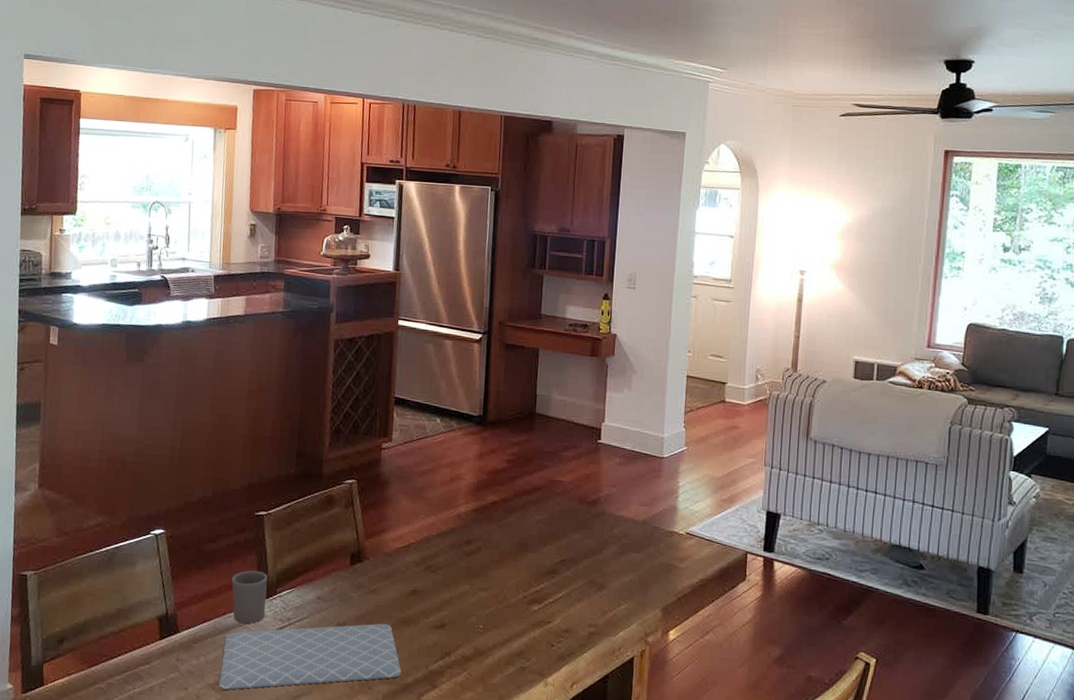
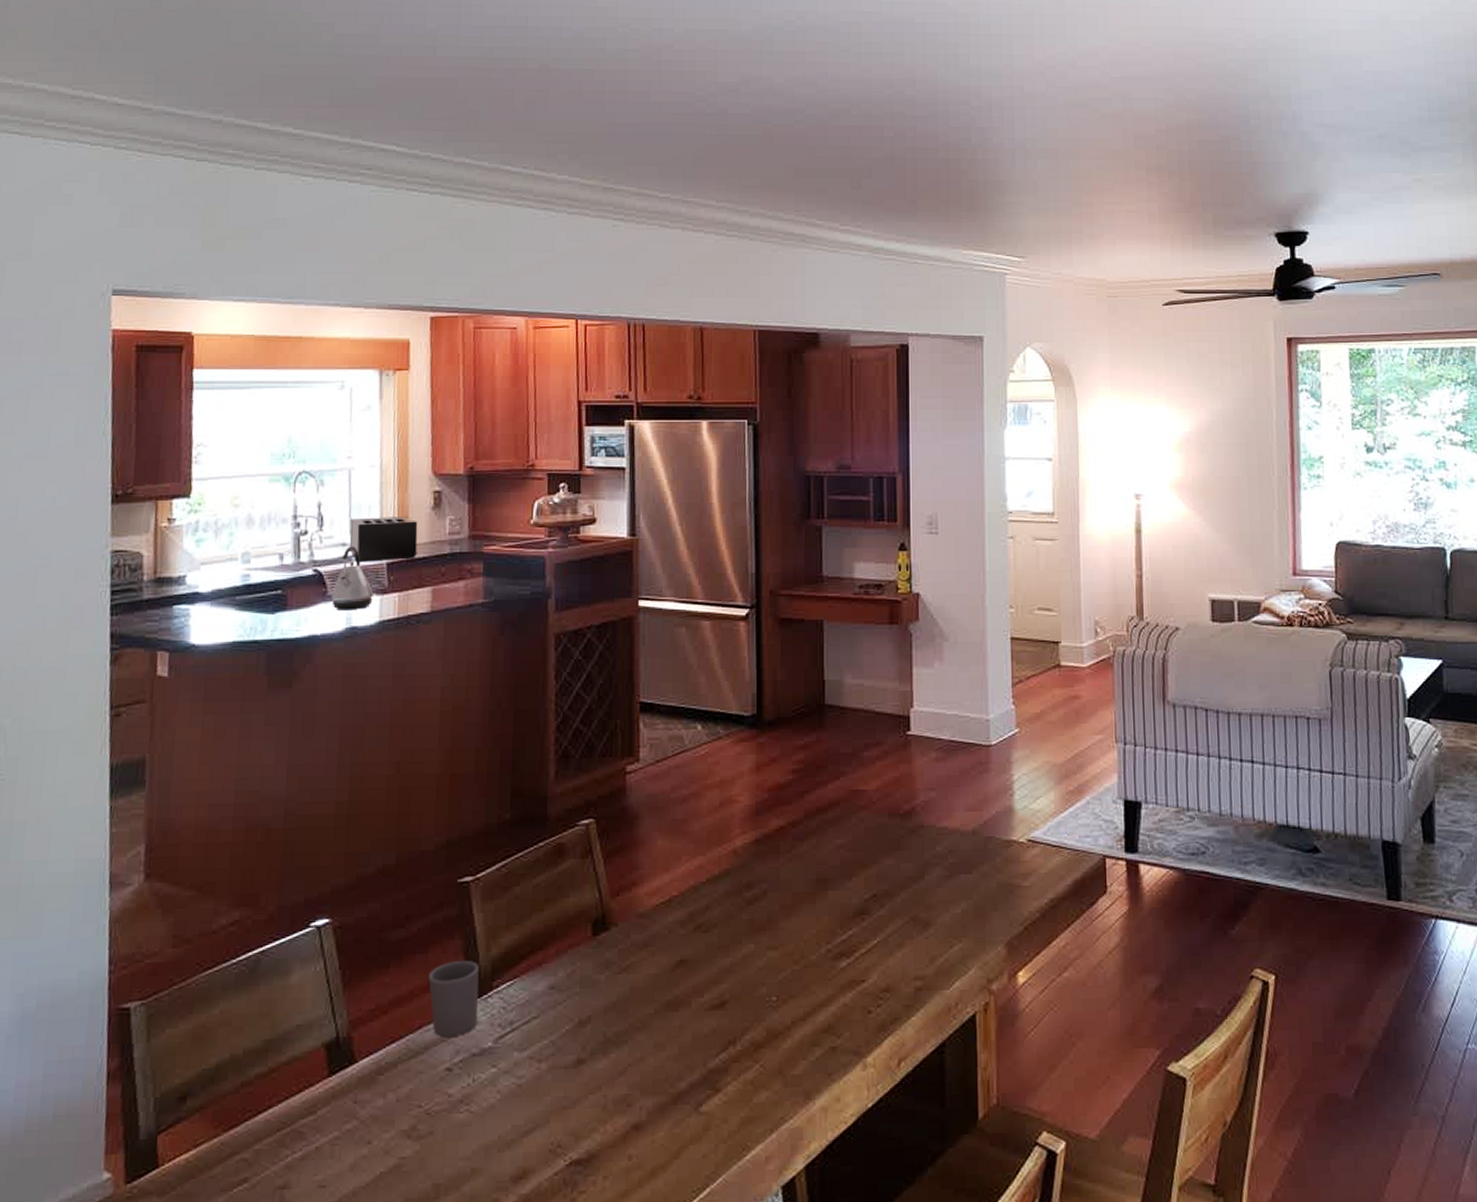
kettle: none [172,260,204,309] -> present [330,546,374,611]
toaster: none [187,240,238,274] -> present [349,517,418,562]
placemat: present [218,623,402,690] -> none [416,1011,672,1136]

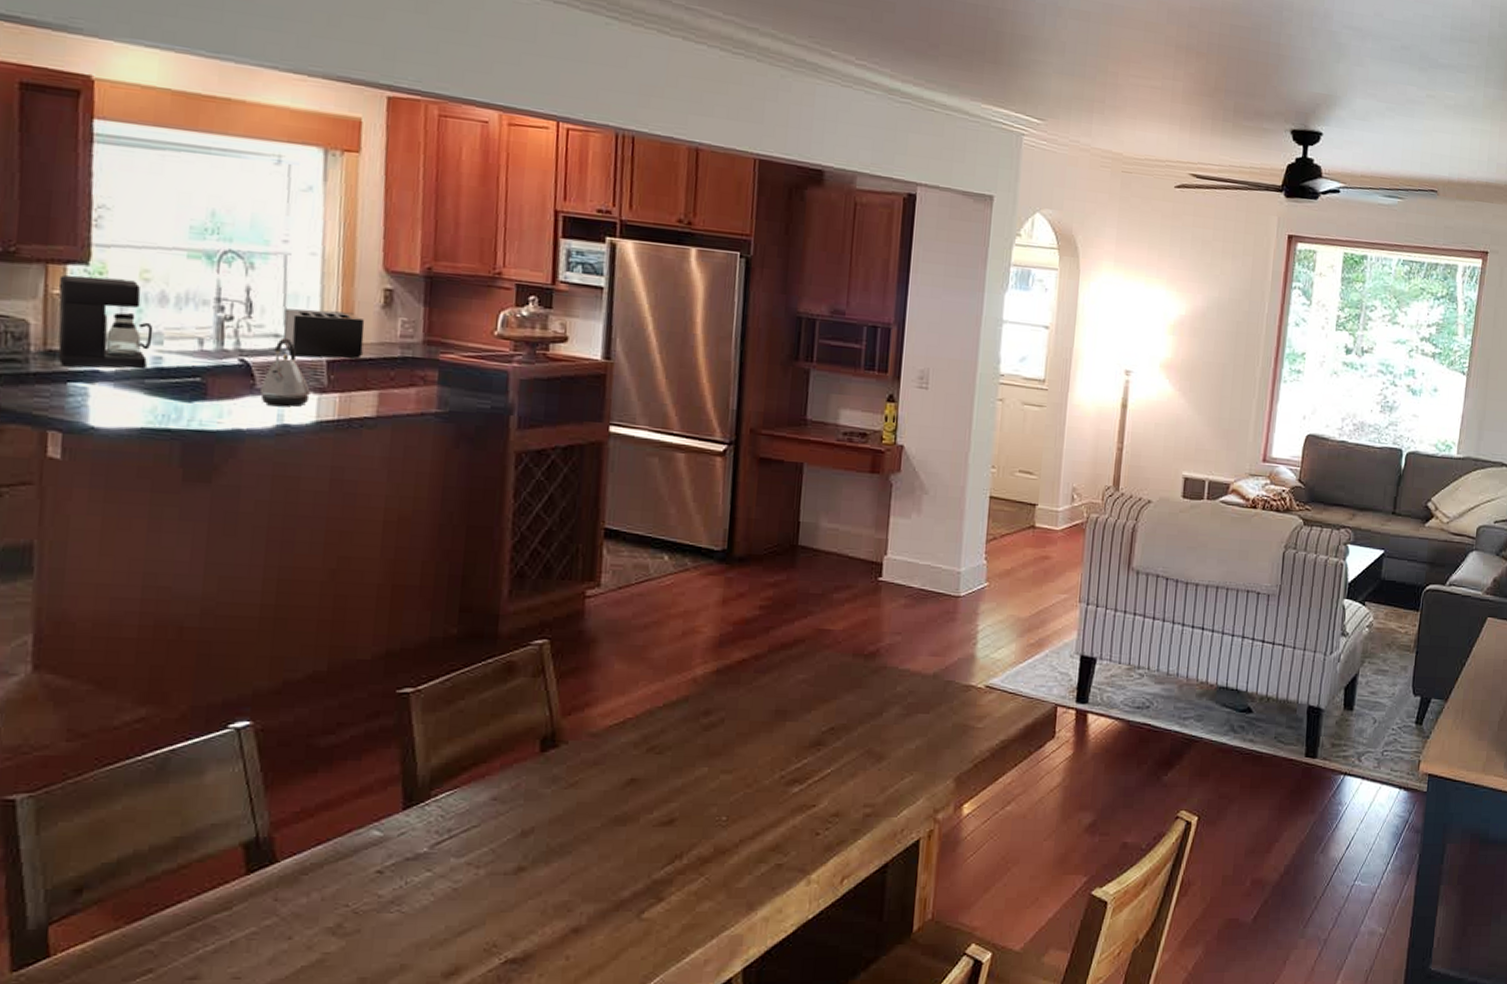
coffee maker: none [165,508,242,591] -> present [58,275,154,369]
mug: present [429,960,479,1038] -> none [360,768,417,842]

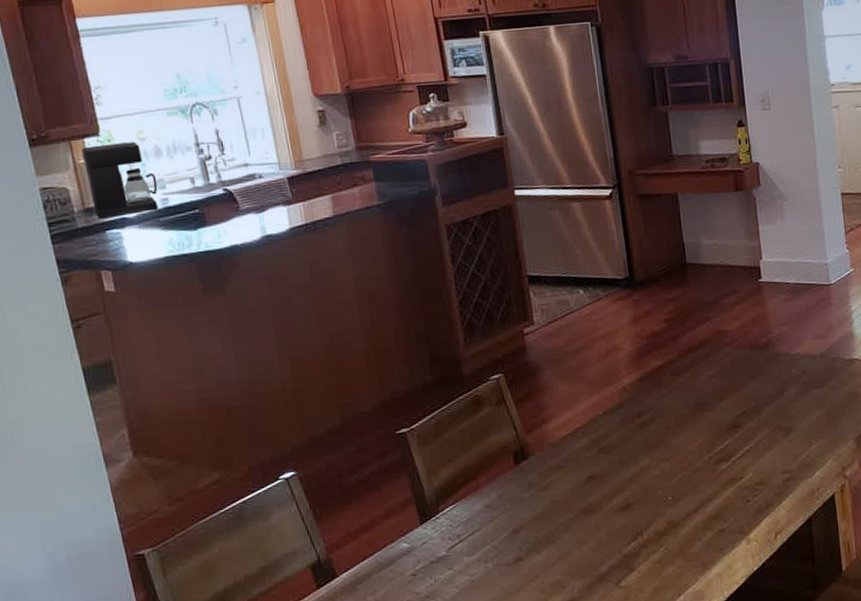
kettle: present [259,337,311,407] -> none [243,165,282,222]
toaster: present [283,308,365,359] -> none [247,135,313,179]

